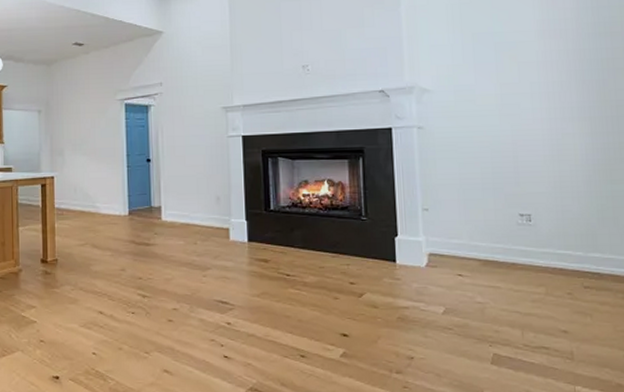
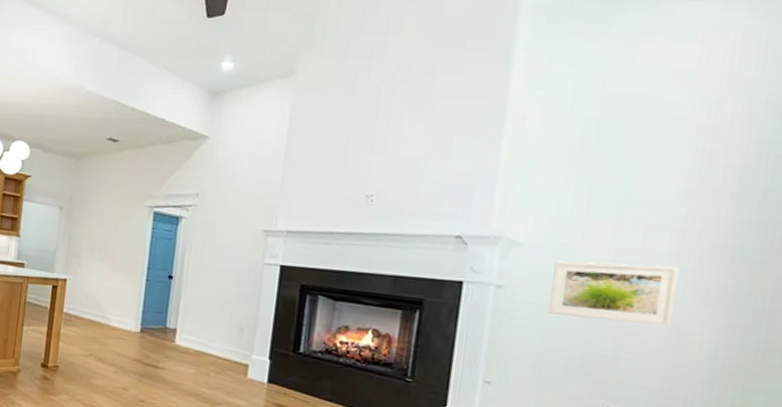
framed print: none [458,93,552,144] -> present [548,260,680,327]

